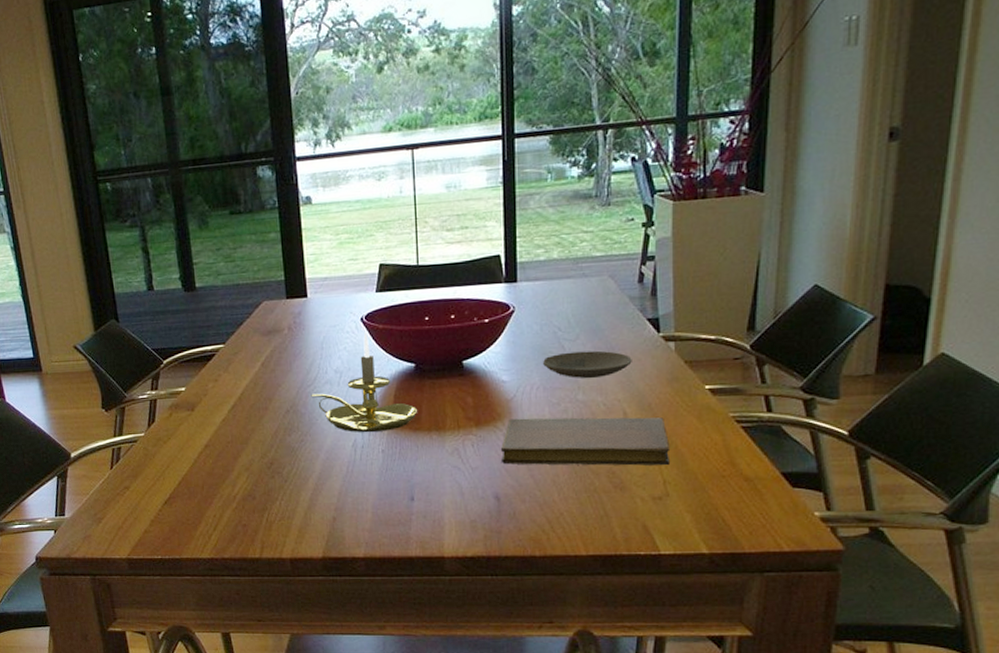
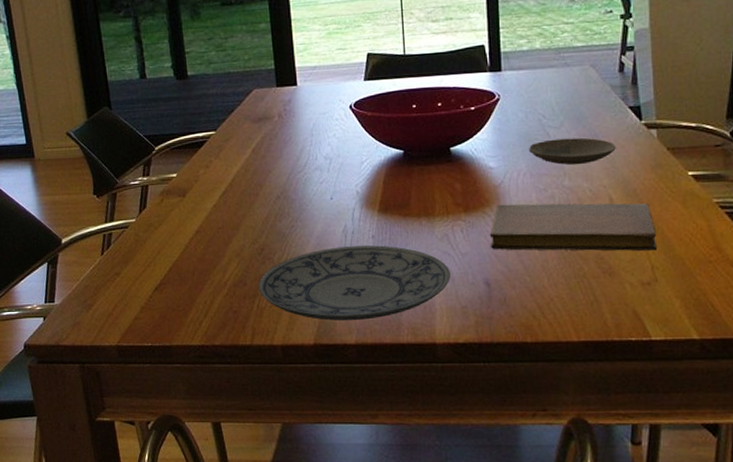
plate: none [267,459,460,534] -> present [258,245,450,321]
candle holder: present [311,332,417,433] -> none [301,119,406,219]

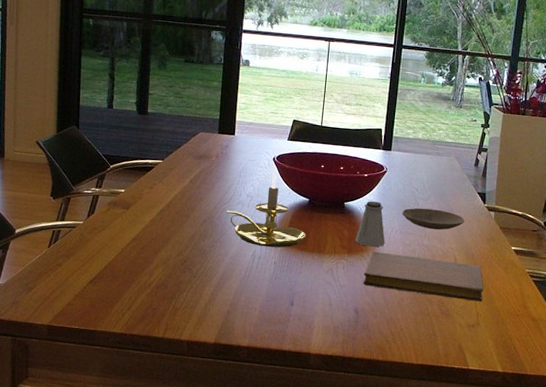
plate: present [258,245,450,321] -> none [177,267,330,328]
candle holder: none [301,119,406,219] -> present [225,169,306,248]
saltshaker: none [471,140,512,200] -> present [355,201,385,247]

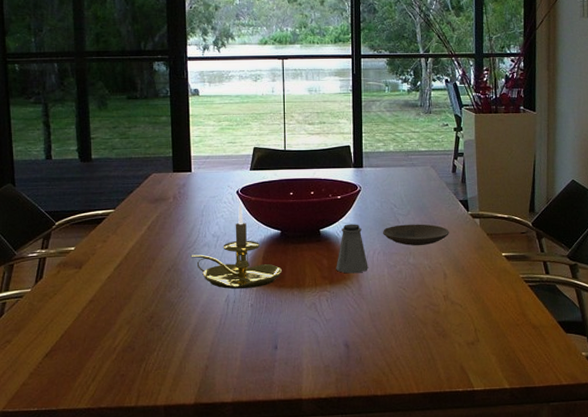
notebook: present [363,251,484,302] -> none [350,277,480,317]

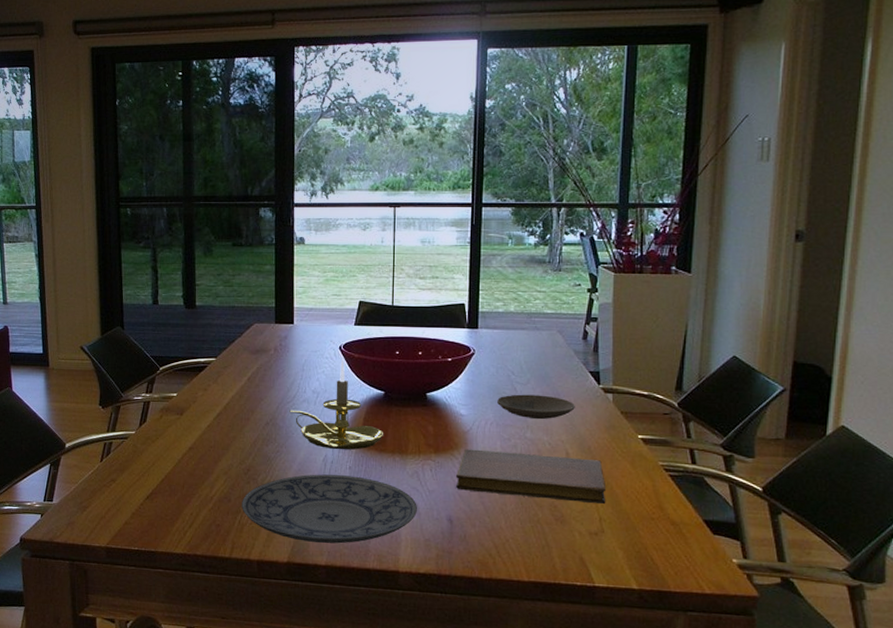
plate: none [146,313,316,381] -> present [242,474,417,544]
saltshaker: present [336,224,368,274] -> none [442,389,479,444]
notebook: none [350,277,480,317] -> present [456,449,606,505]

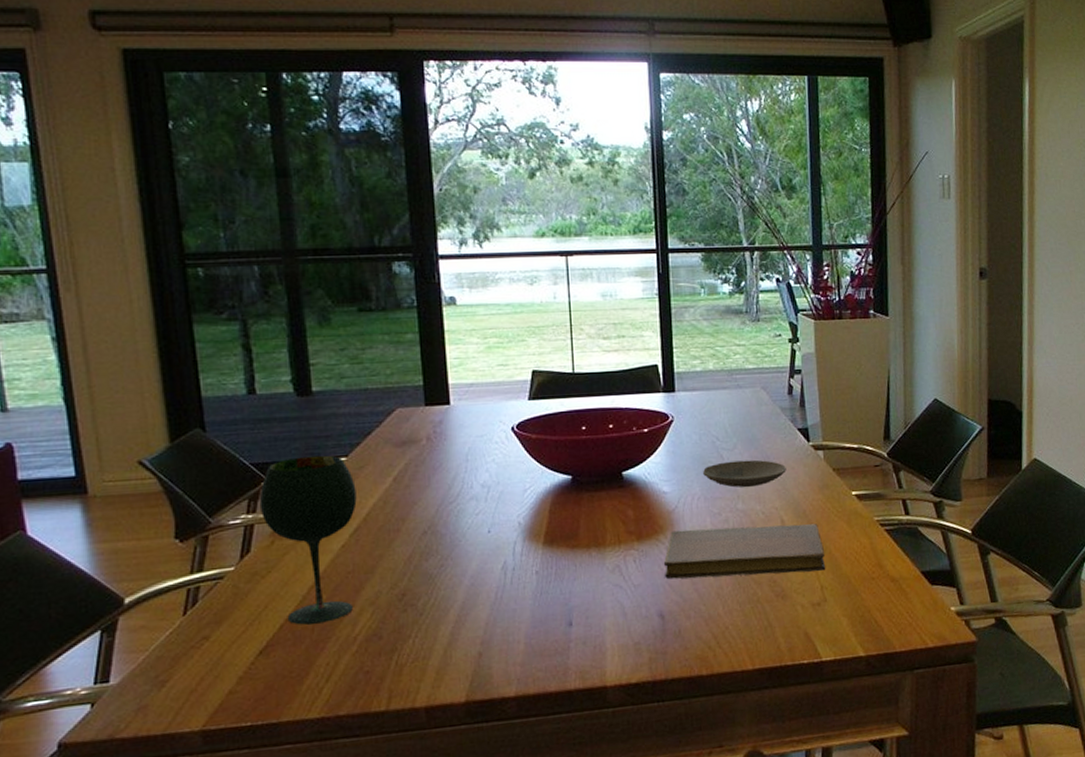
wine glass: none [154,354,221,483] -> present [259,455,357,625]
plate: present [242,474,417,544] -> none [398,581,622,672]
candle holder: present [289,359,383,450] -> none [453,442,575,553]

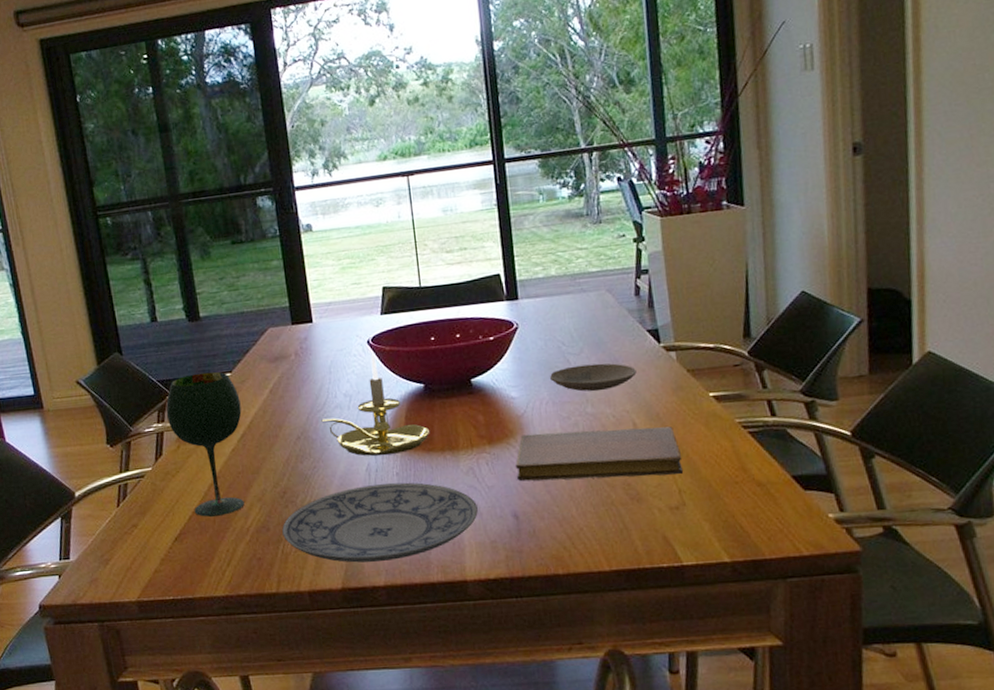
plate: none [398,581,622,672] -> present [282,482,478,563]
candle holder: none [453,442,575,553] -> present [321,354,429,456]

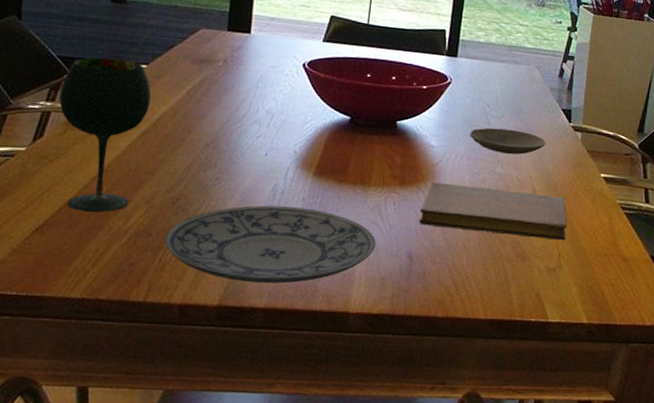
candle holder: present [321,354,429,456] -> none [236,78,345,179]

